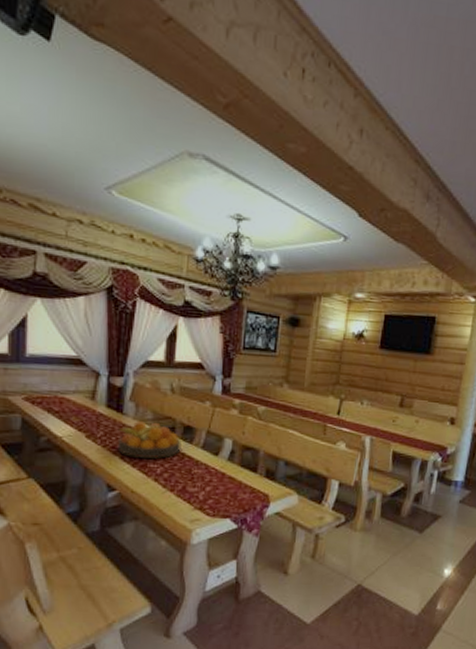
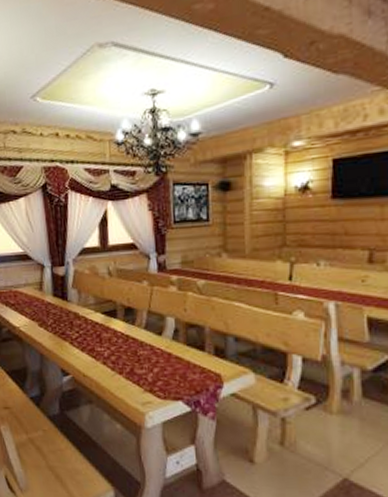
fruit bowl: present [117,421,181,460] -> none [65,307,125,343]

